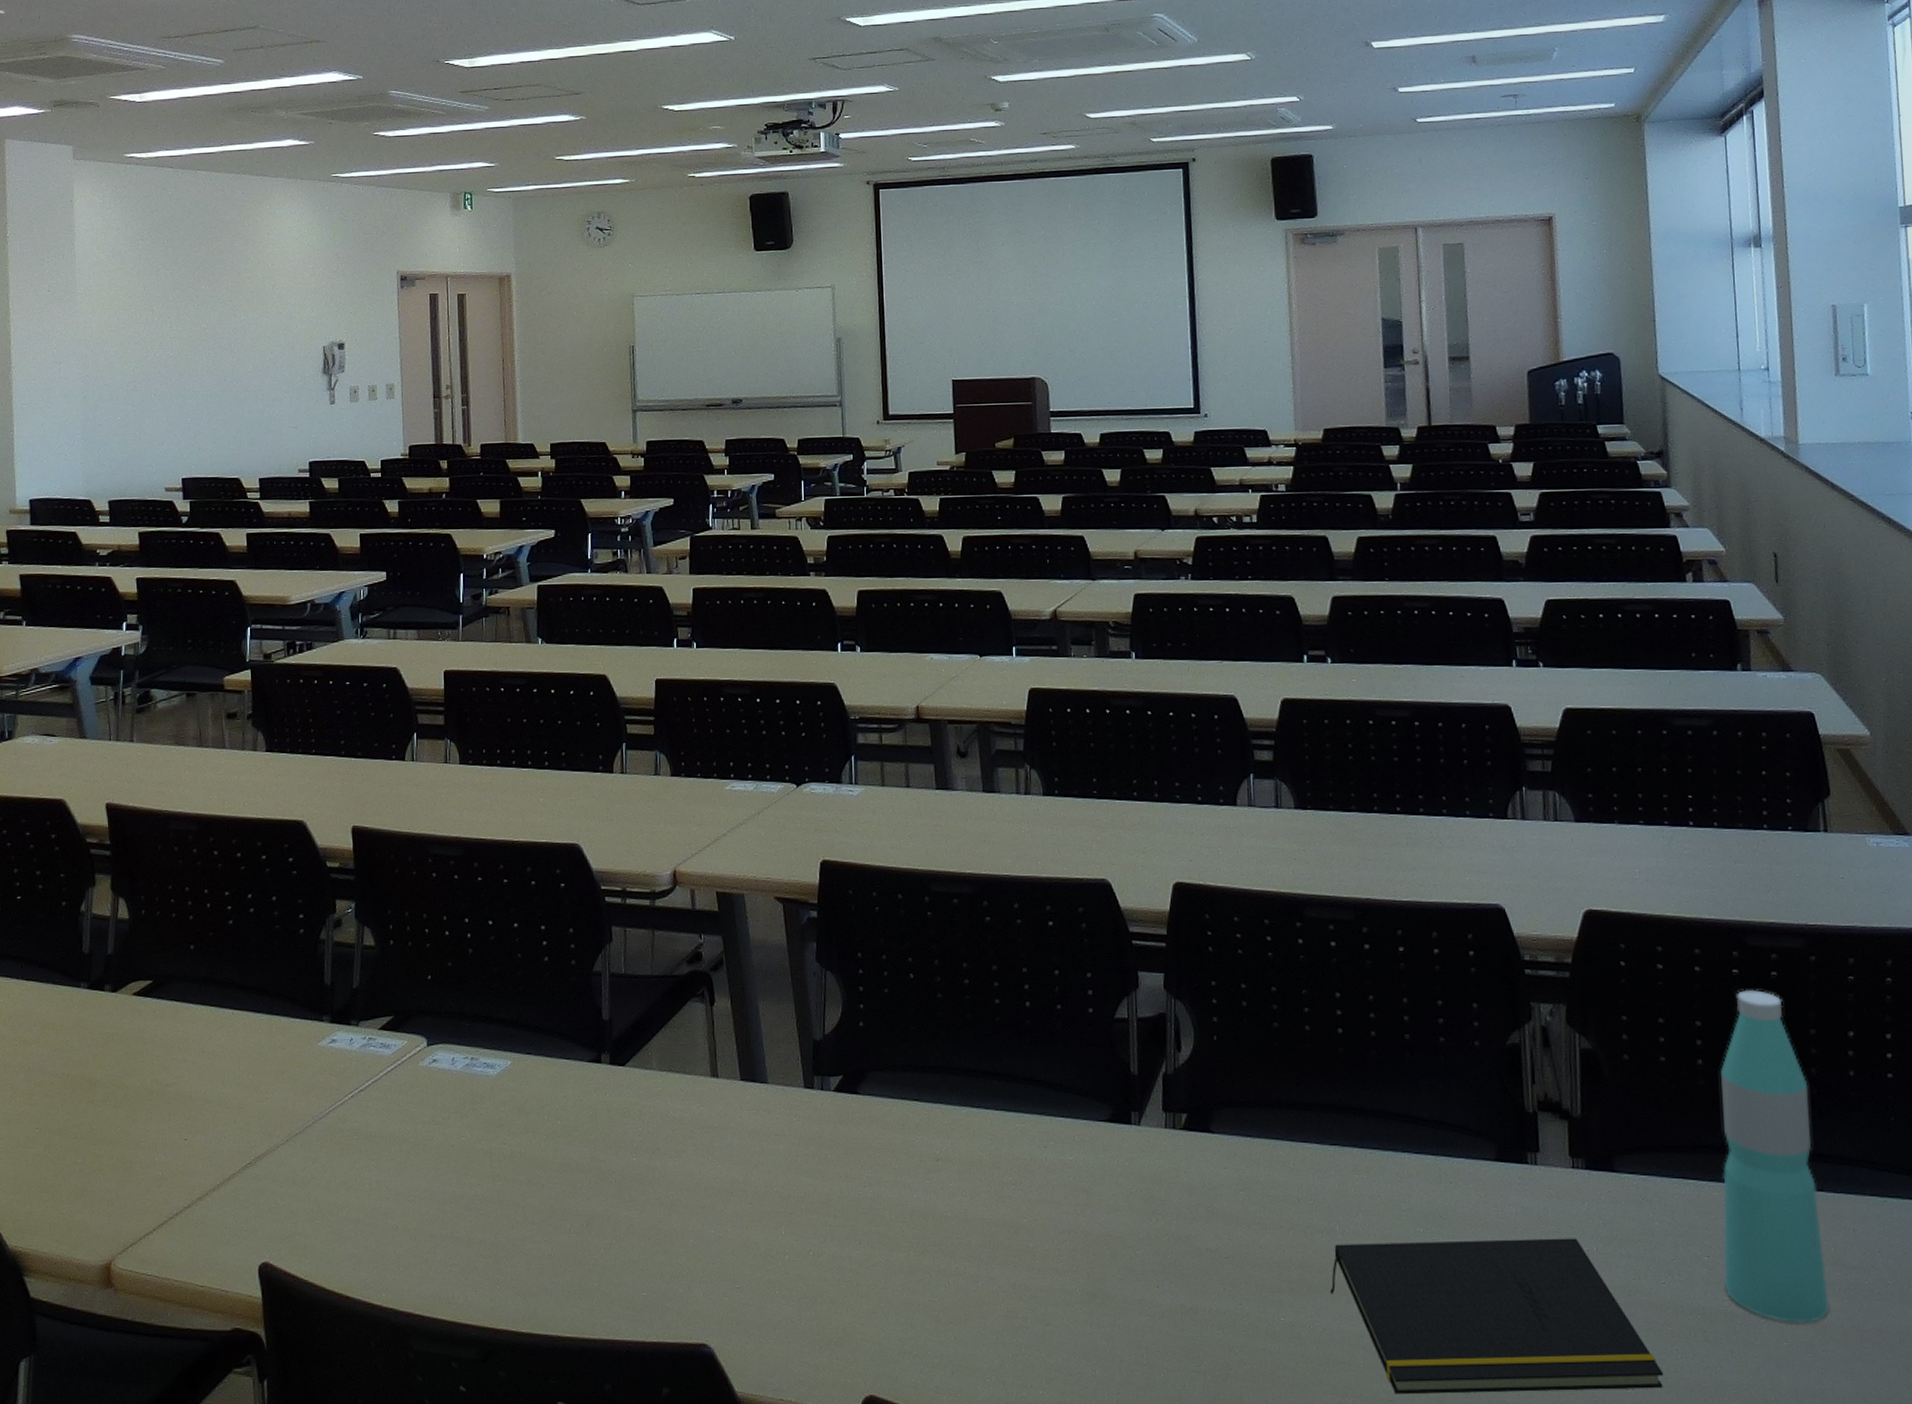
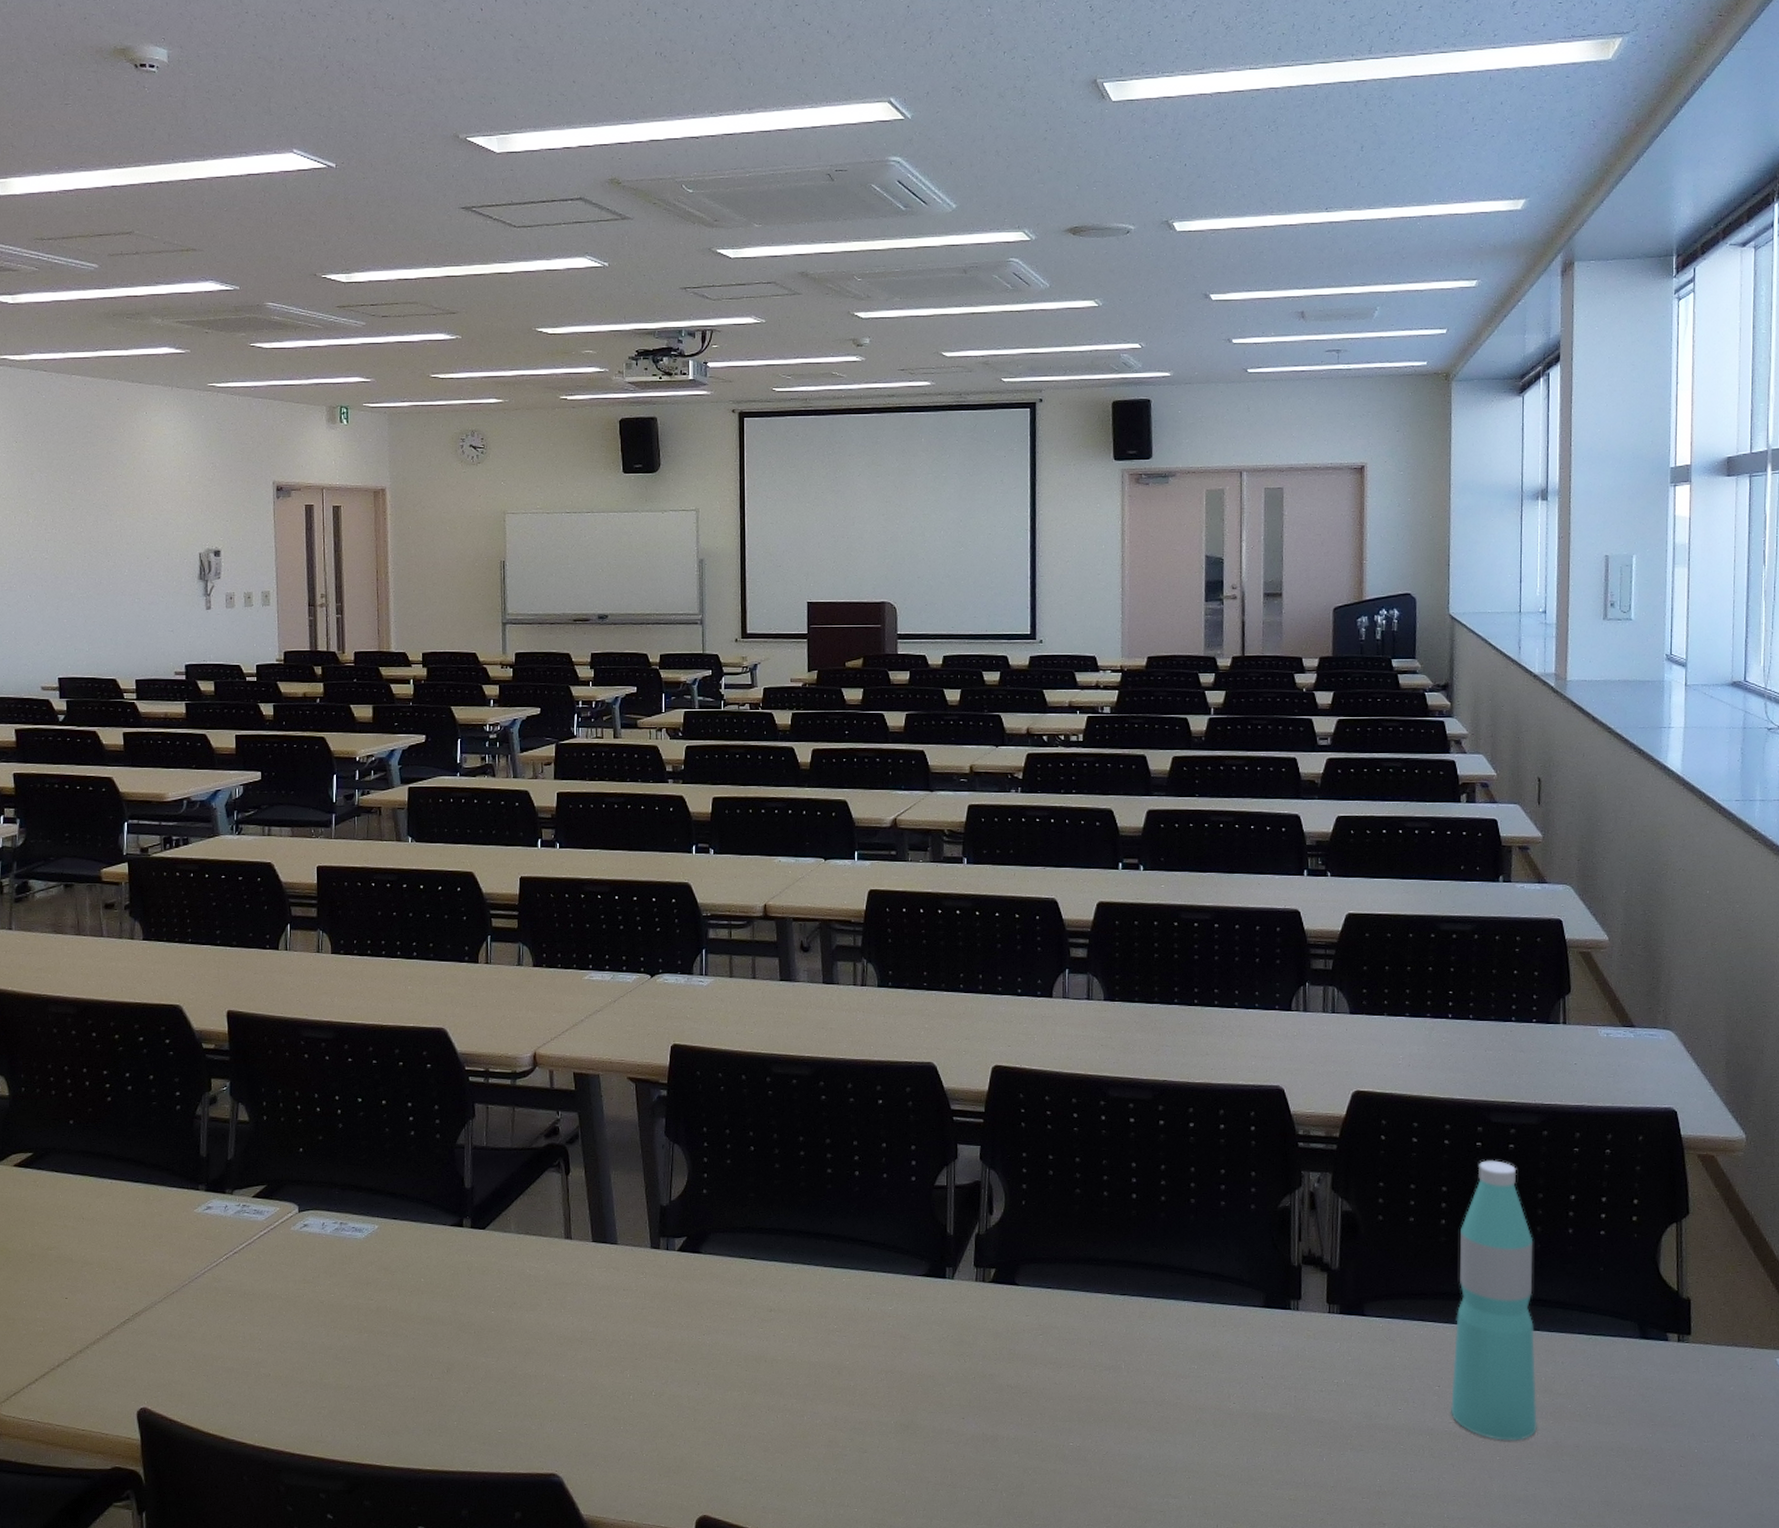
notepad: present [1330,1238,1664,1395] -> none [1114,1372,1395,1506]

